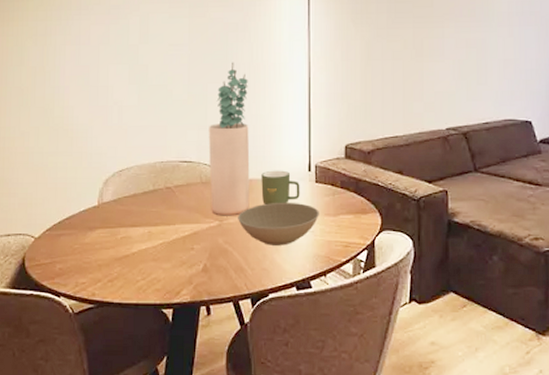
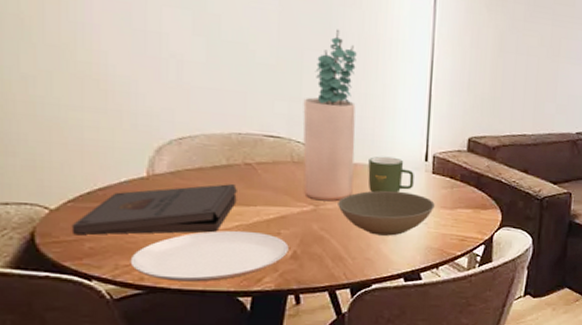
pizza box: none [48,207,161,257] -> present [71,184,237,235]
plate: none [86,247,200,296] -> present [130,230,289,282]

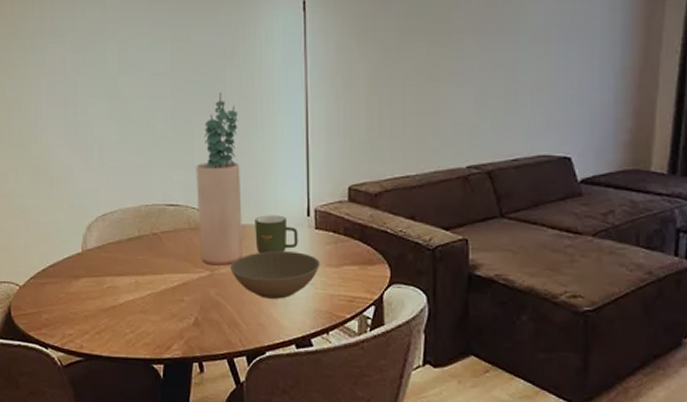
pizza box: present [71,184,237,235] -> none [33,254,148,307]
plate: present [130,230,289,282] -> none [73,298,191,350]

